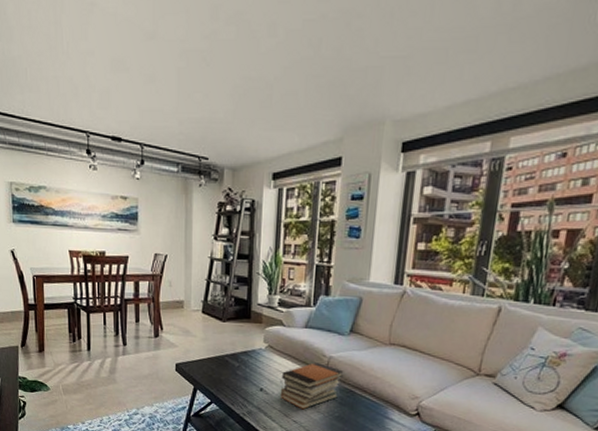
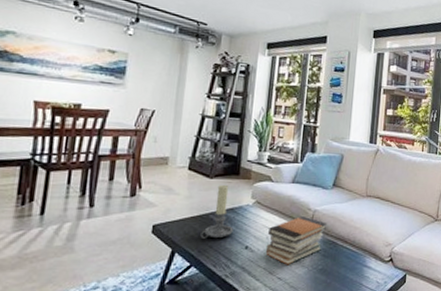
candle holder: none [218,328,248,380] -> present [200,185,233,239]

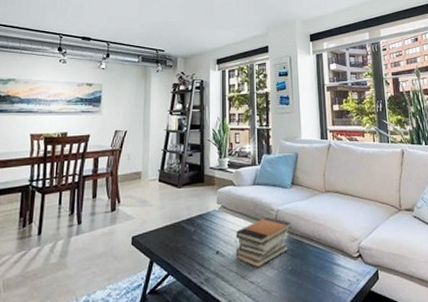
candle holder: present [200,185,233,239] -> none [174,193,204,246]

